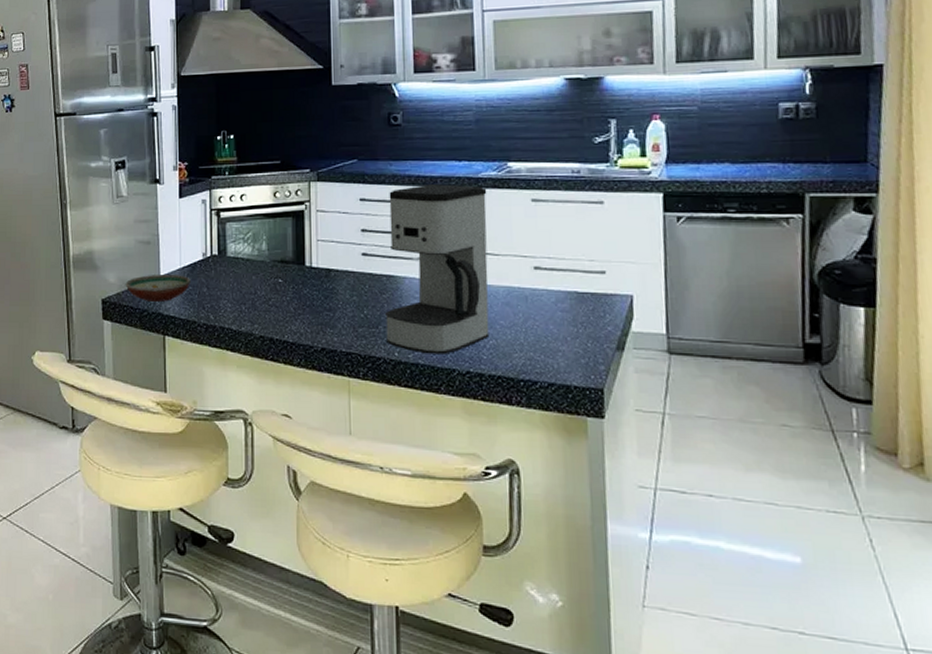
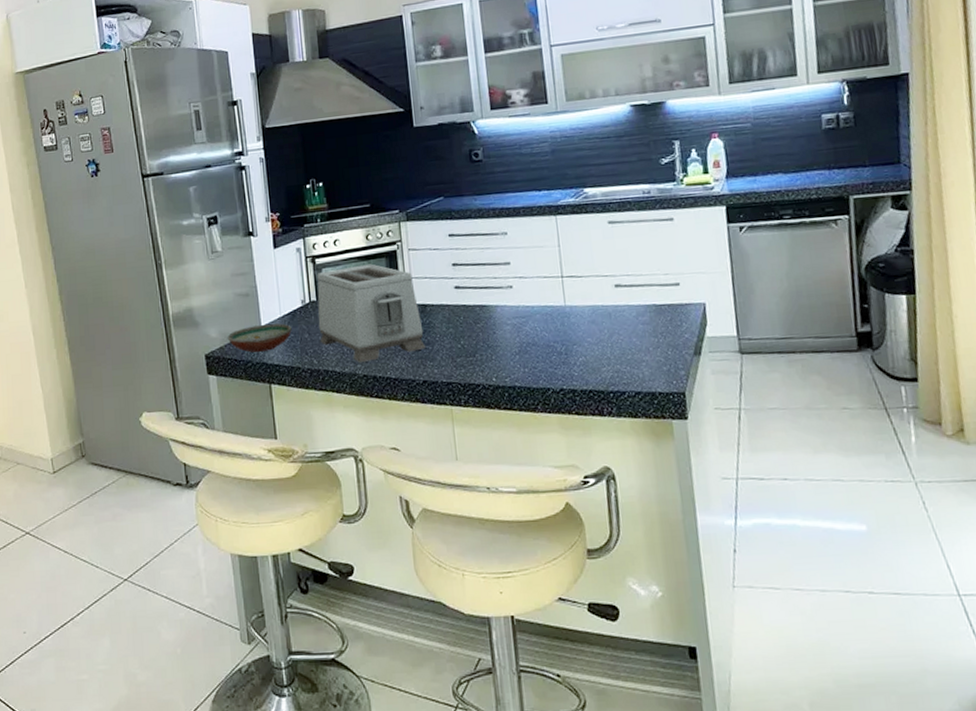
toaster: none [218,222,328,324] -> present [317,263,427,364]
coffee maker: present [385,184,490,354] -> none [475,213,579,376]

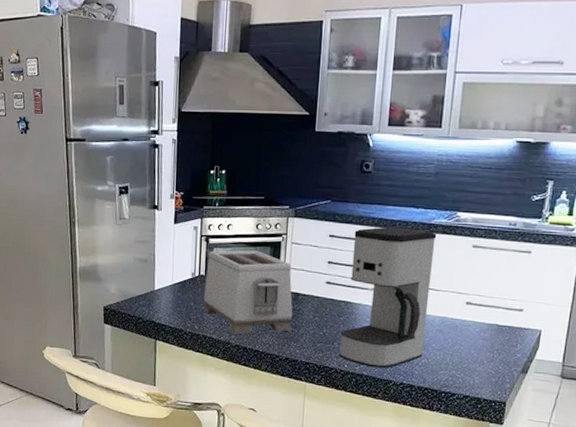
decorative bowl: present [227,323,292,353] -> none [124,288,180,312]
coffee maker: none [475,213,579,376] -> present [339,227,437,368]

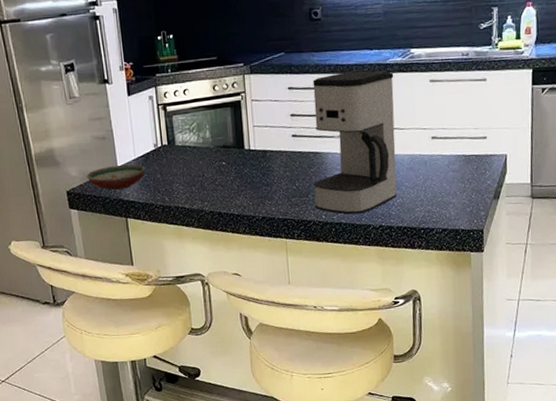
decorative bowl: none [124,288,180,312] -> present [86,164,146,190]
toaster: present [203,250,293,335] -> none [168,112,266,201]

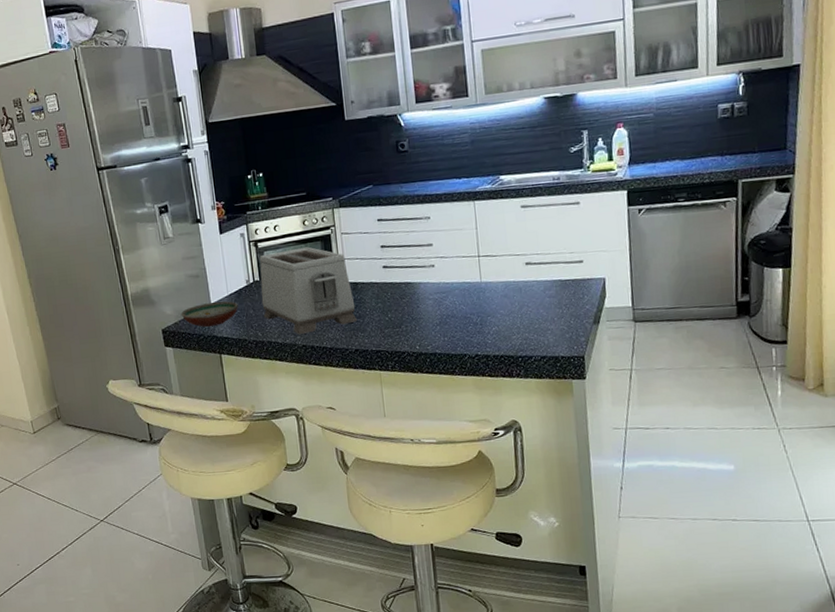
toaster: none [168,112,266,201] -> present [259,246,358,335]
coffee maker: present [312,71,397,215] -> none [402,199,493,344]

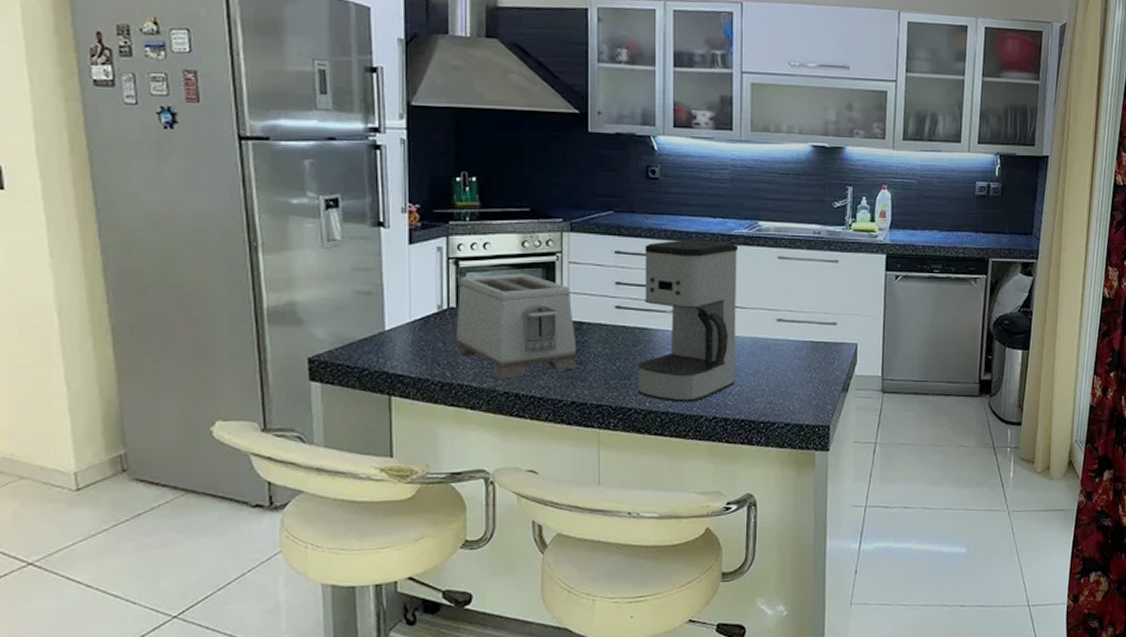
decorative bowl: present [181,301,238,327] -> none [339,329,423,359]
coffee maker: none [402,199,493,344] -> present [638,239,739,403]

